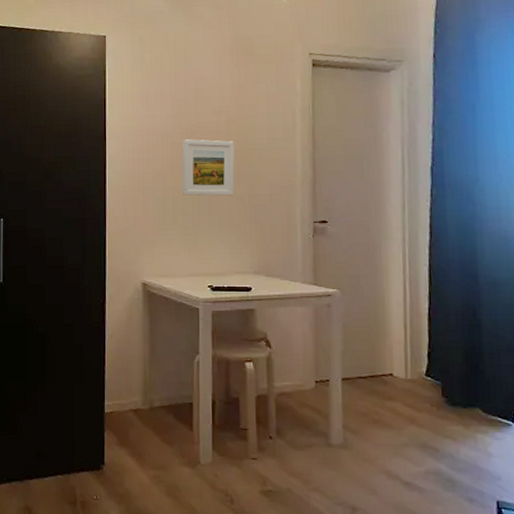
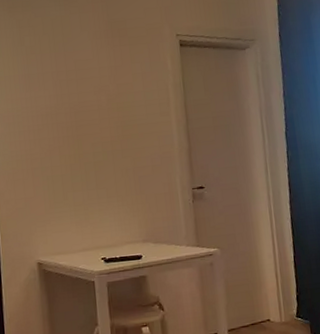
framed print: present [182,139,235,196] -> none [67,118,119,173]

